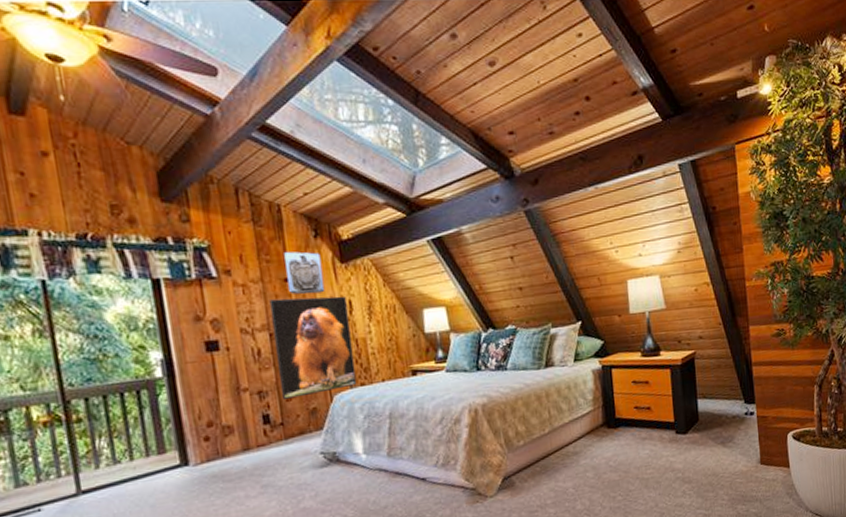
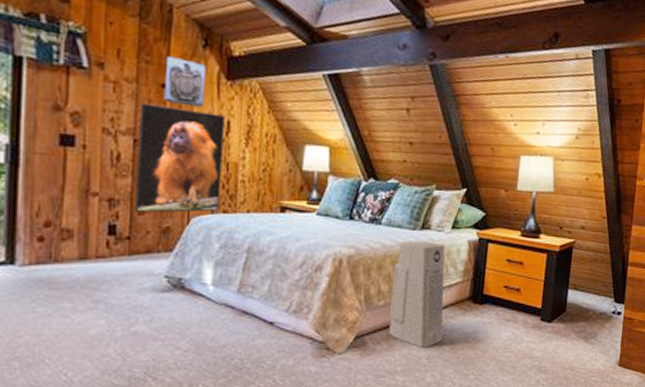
air purifier: none [526,377,585,480] -> present [389,240,445,349]

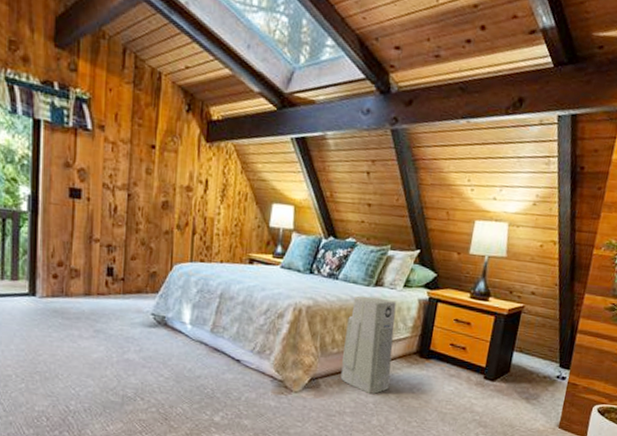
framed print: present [135,103,225,213] -> none [129,162,204,261]
wall sculpture: present [165,57,206,107] -> none [154,120,189,167]

